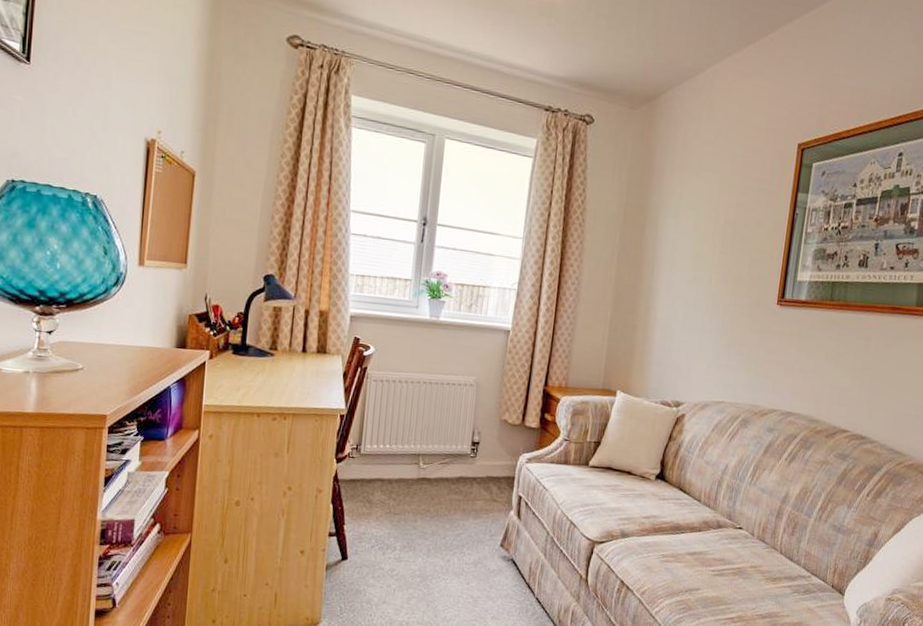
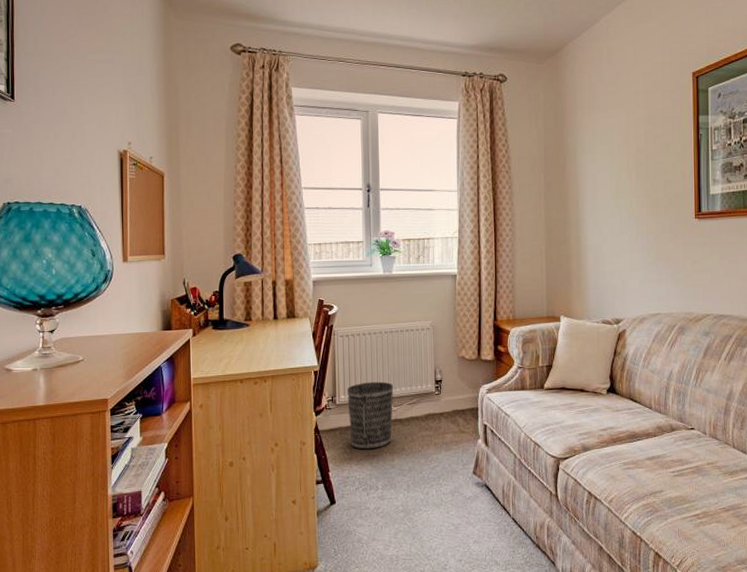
wastebasket: none [372,434,426,507] -> present [347,381,394,450]

